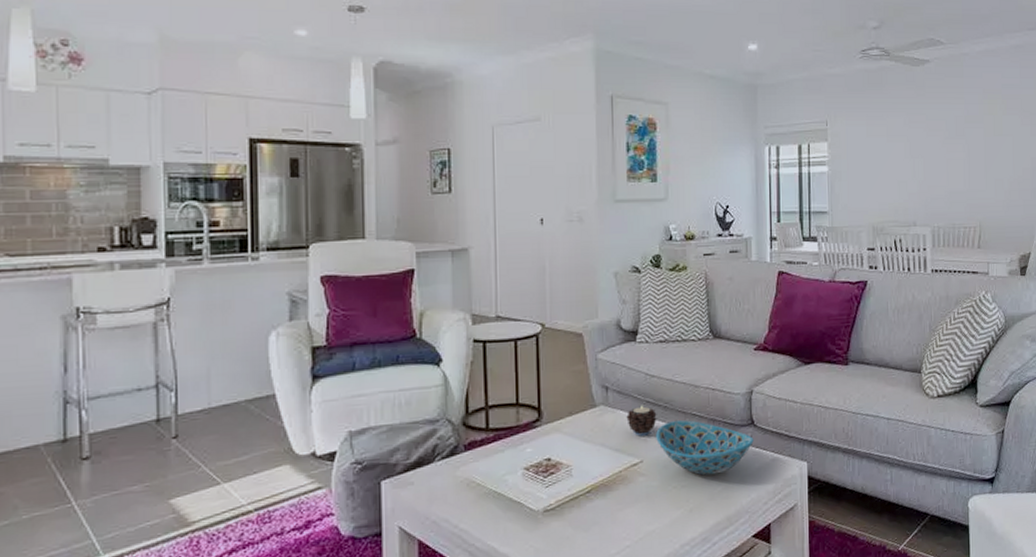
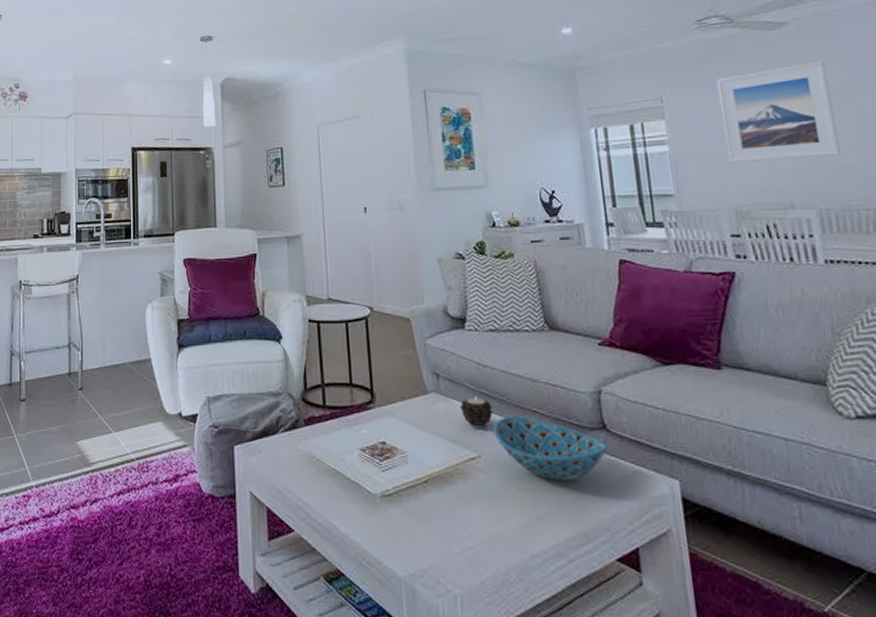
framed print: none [871,98,953,184] -> present [716,61,841,162]

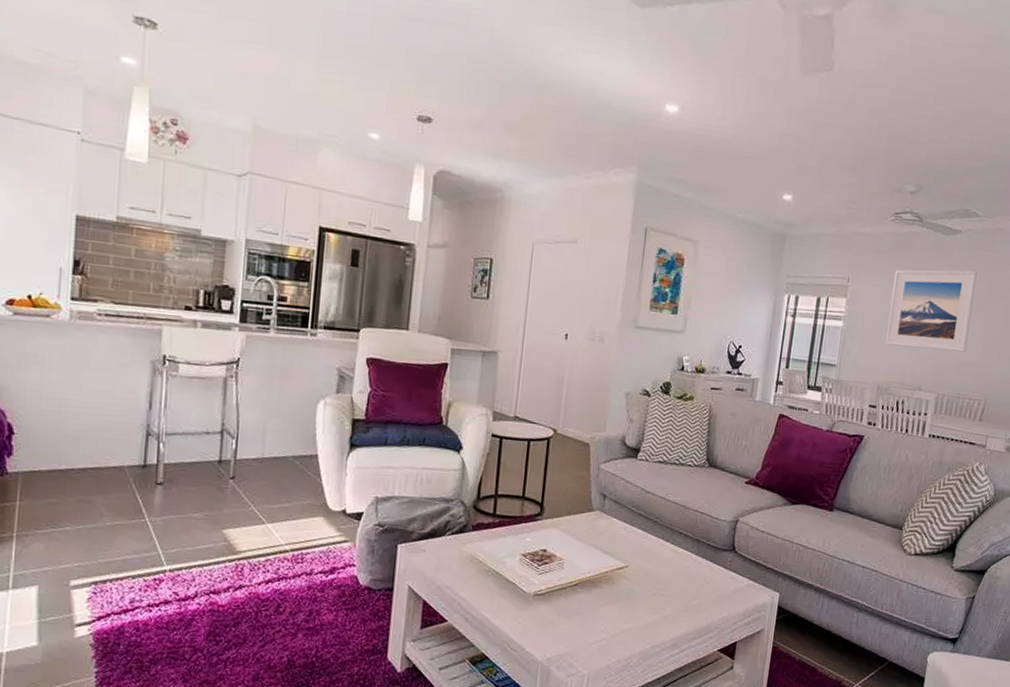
candle: present [460,396,493,429] -> none [619,516,647,544]
bowl: present [493,416,608,481] -> none [643,535,733,590]

